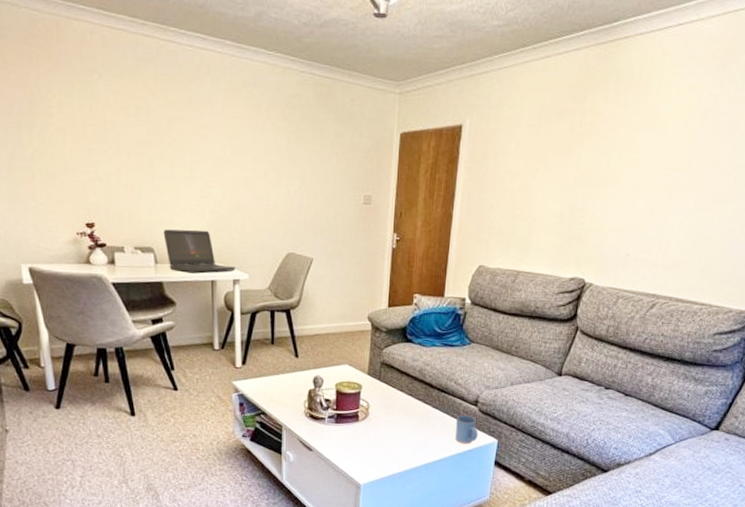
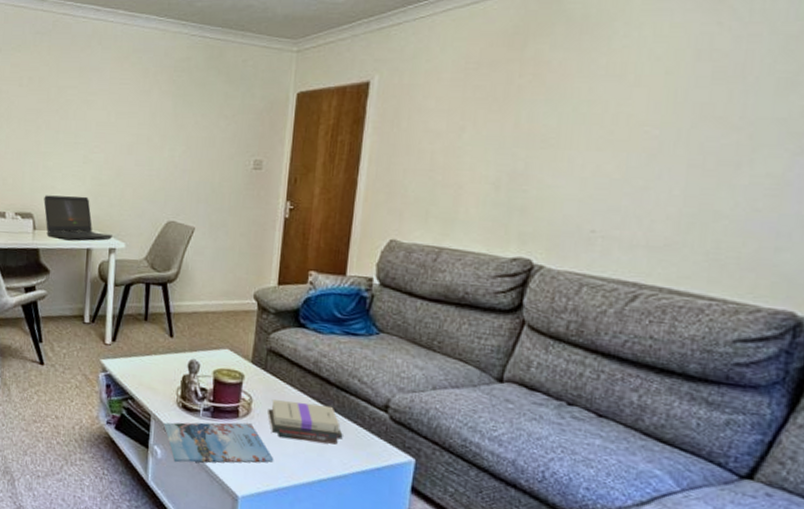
magazine: none [294,425,389,463] -> present [163,422,274,463]
books: none [382,404,443,435] -> present [267,399,343,445]
mug: present [455,414,479,444] -> none [359,421,389,461]

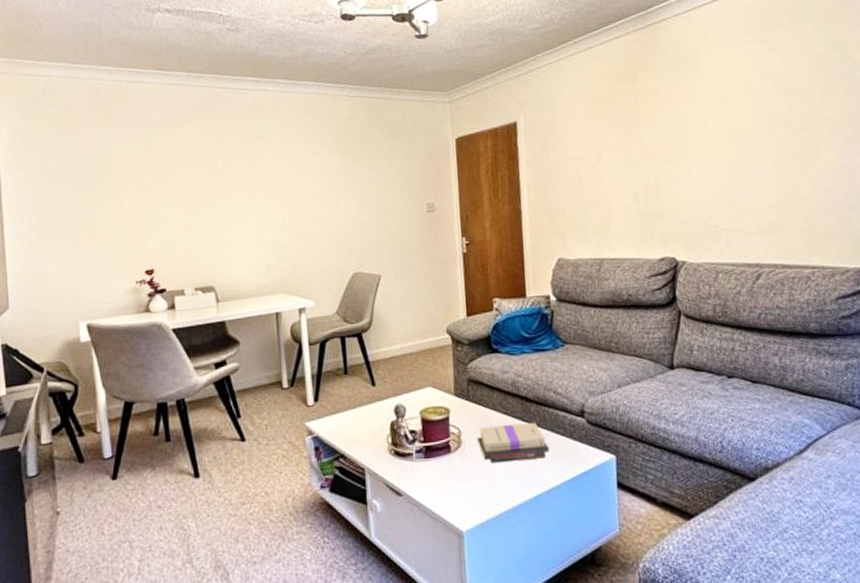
laptop computer: present [44,195,112,241] -> none [224,261,300,308]
magazine: present [163,422,274,463] -> none [379,456,491,513]

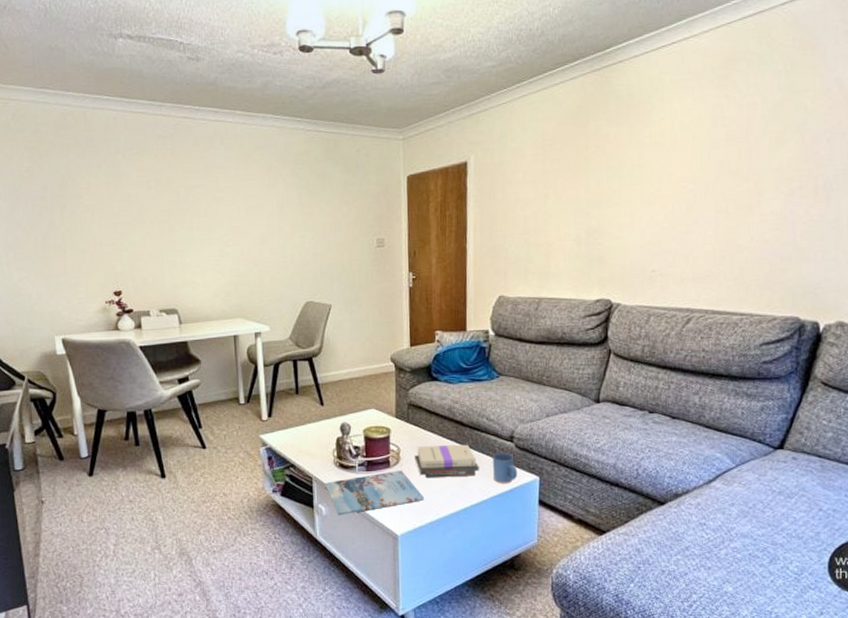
magazine: none [379,456,491,513] -> present [325,470,425,516]
mug: none [562,429,592,466] -> present [492,452,518,484]

